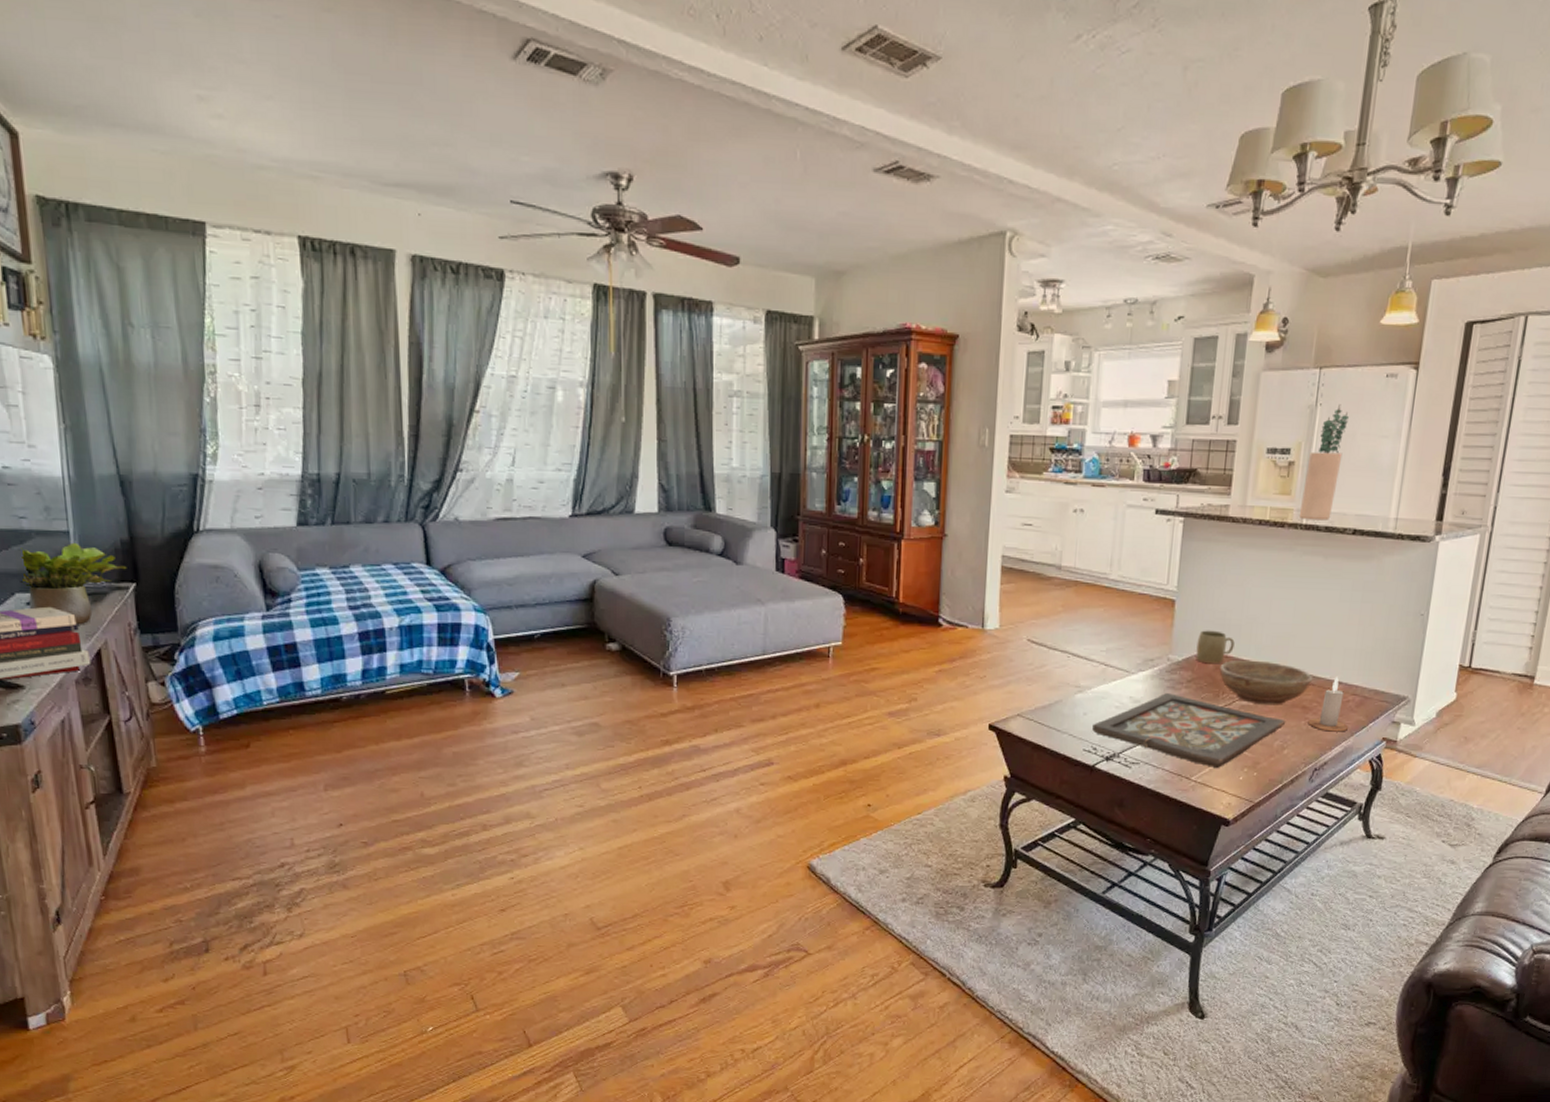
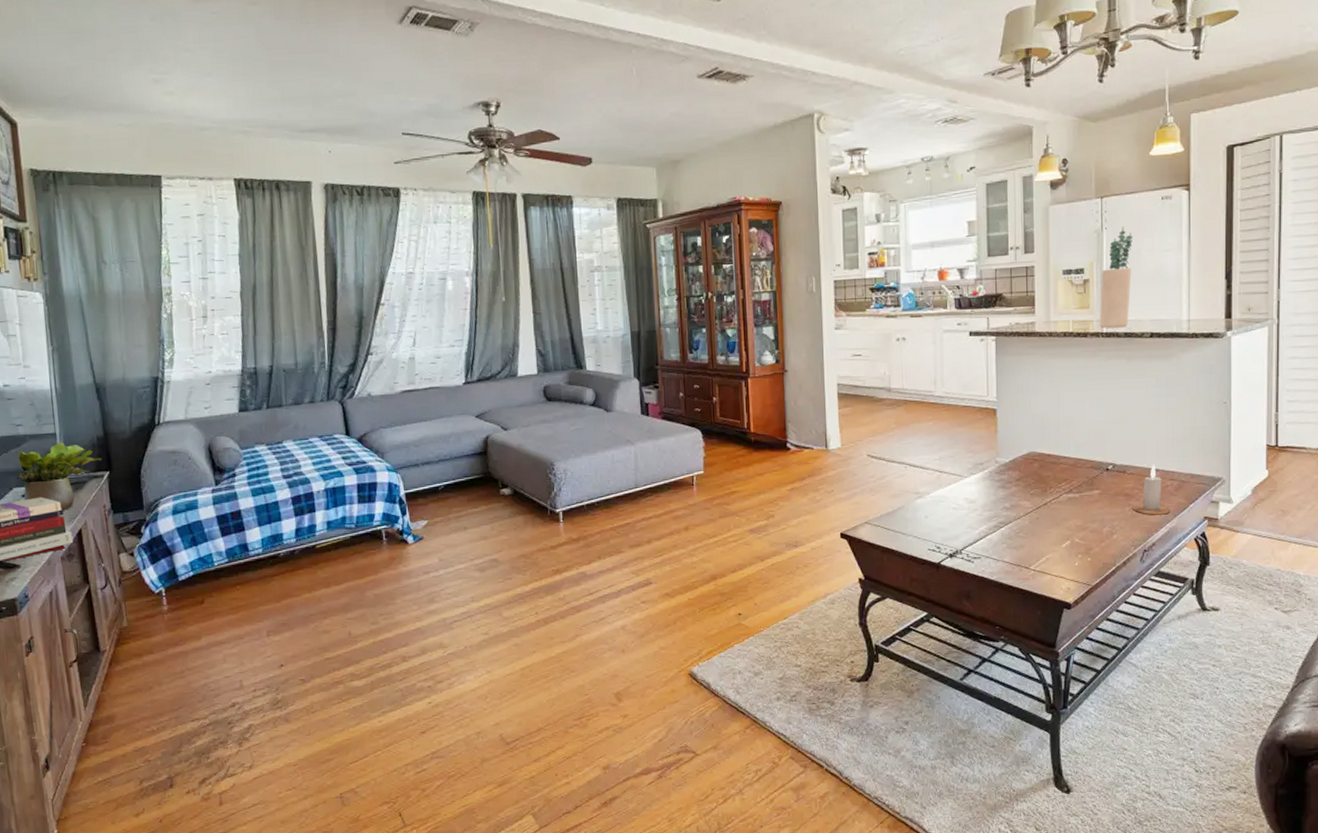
decorative tray: present [1092,693,1286,768] -> none [934,492,1112,556]
mug: present [1195,630,1235,664] -> none [1021,433,1055,463]
bowl: present [1219,659,1313,705] -> none [1044,456,1131,496]

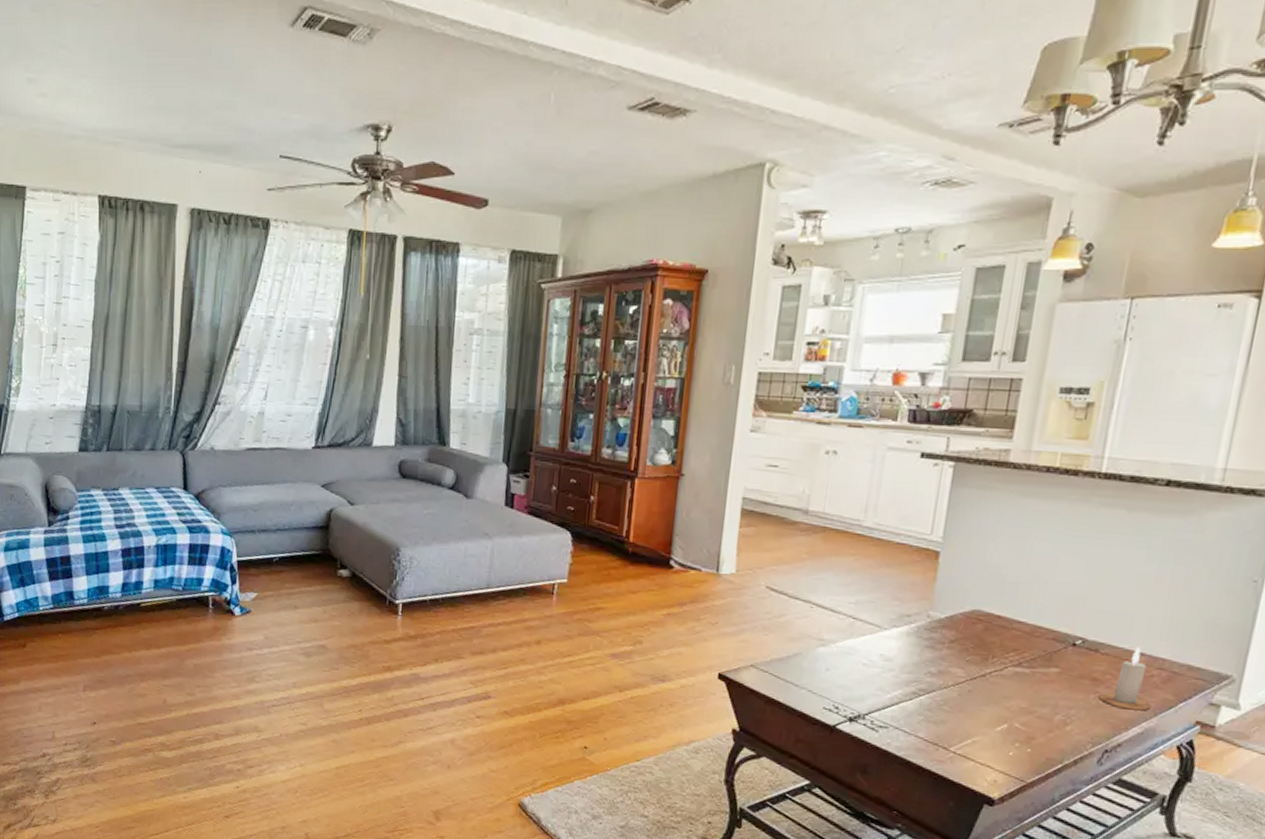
vase: present [1099,226,1134,329] -> none [1097,338,1168,470]

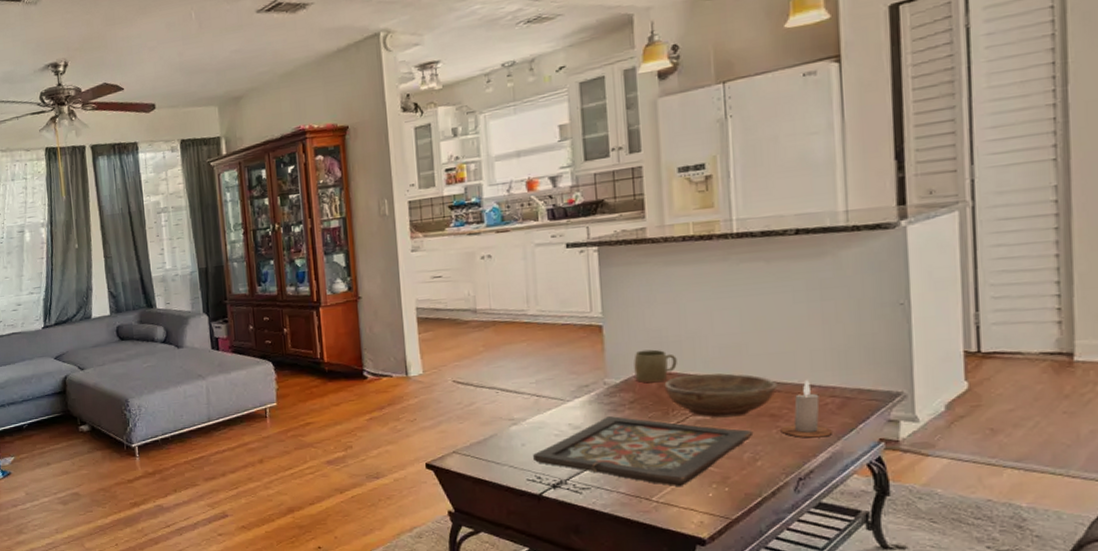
decorative tray: none [835,653,1071,740] -> present [533,416,754,486]
mug: none [961,586,1010,625] -> present [634,349,677,383]
bowl: none [989,621,1108,675] -> present [664,373,778,418]

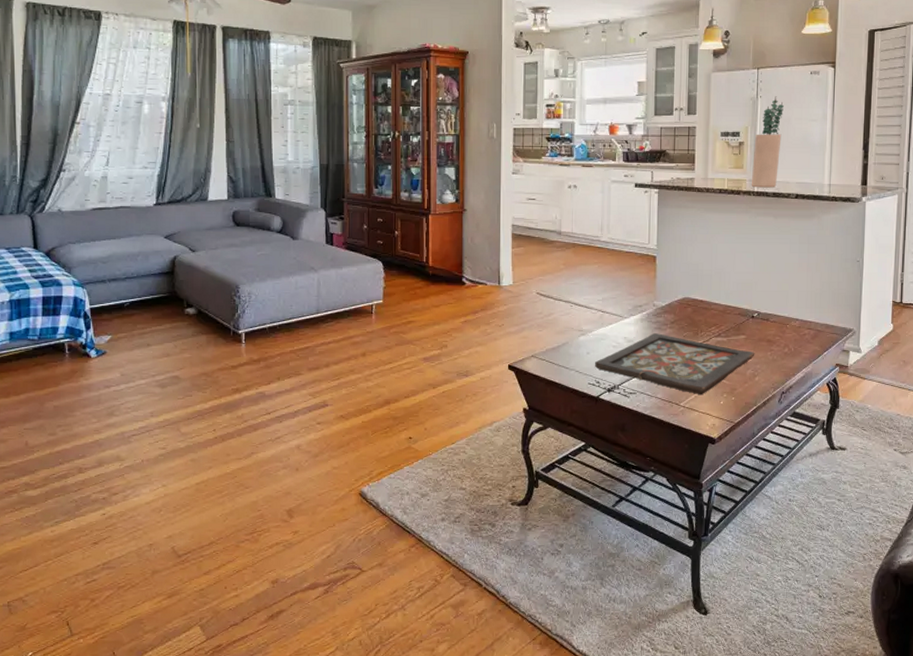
mug: present [634,349,677,383] -> none [676,280,707,308]
bowl: present [664,373,778,418] -> none [696,303,774,340]
vase: none [727,112,768,229] -> present [751,96,785,188]
candle: present [780,380,833,438] -> none [773,315,807,361]

